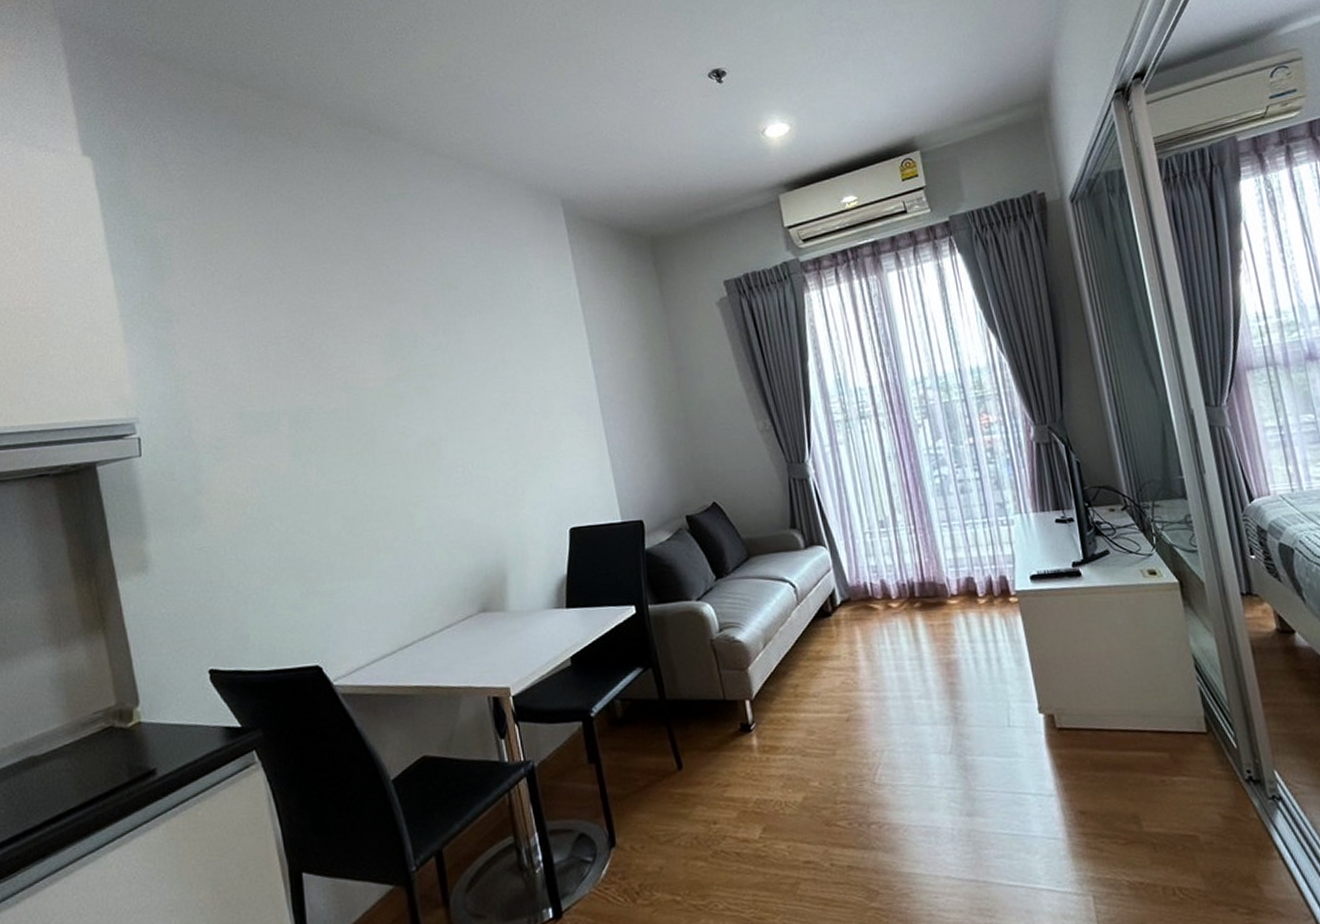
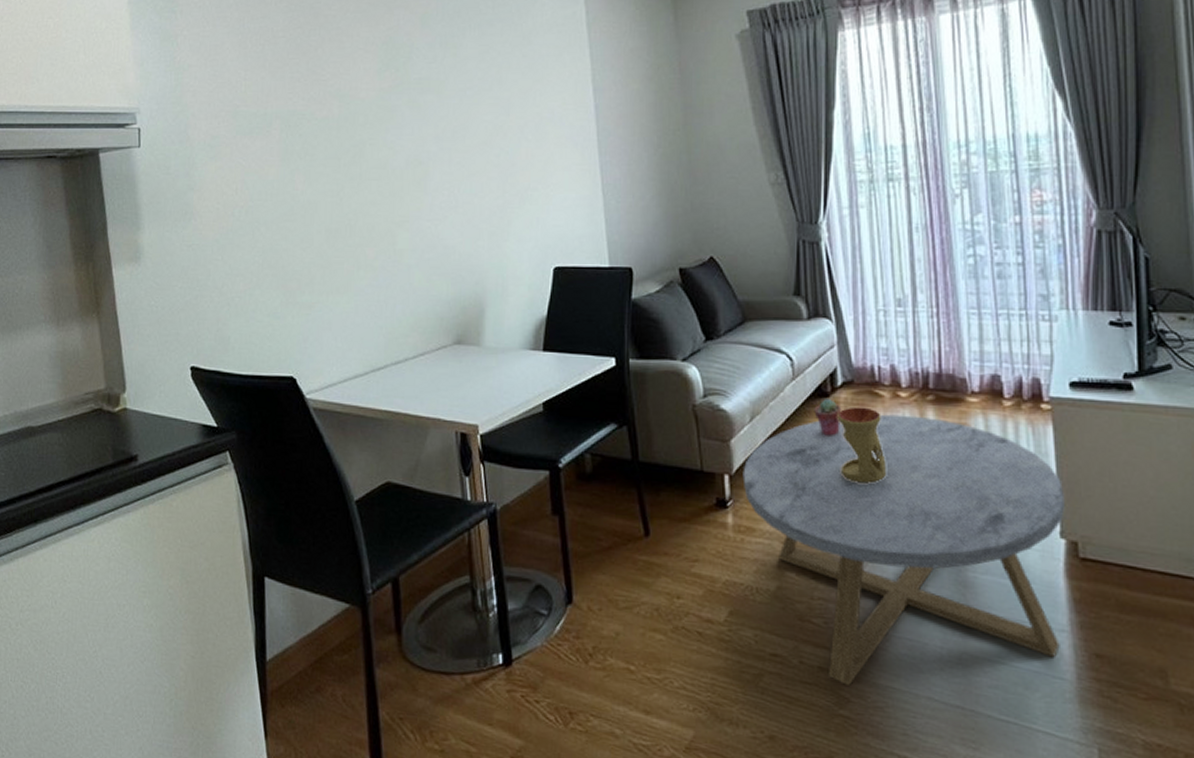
coffee table: none [762,622,1051,880] -> present [742,414,1065,687]
potted succulent: none [819,618,844,652] -> present [814,399,842,436]
oil burner: none [839,621,888,691] -> present [837,406,886,484]

